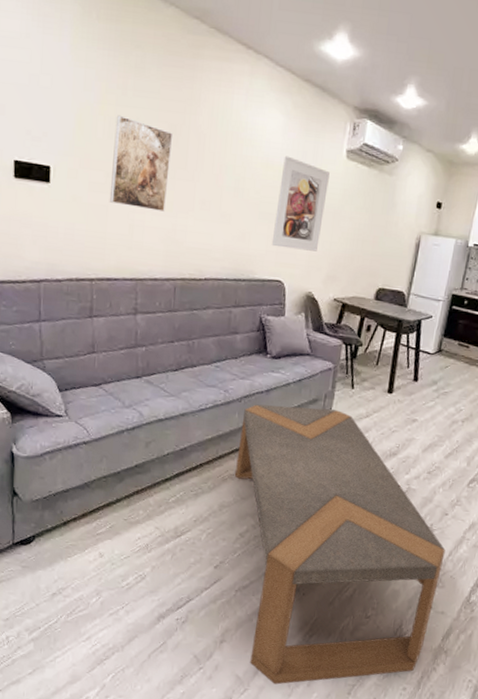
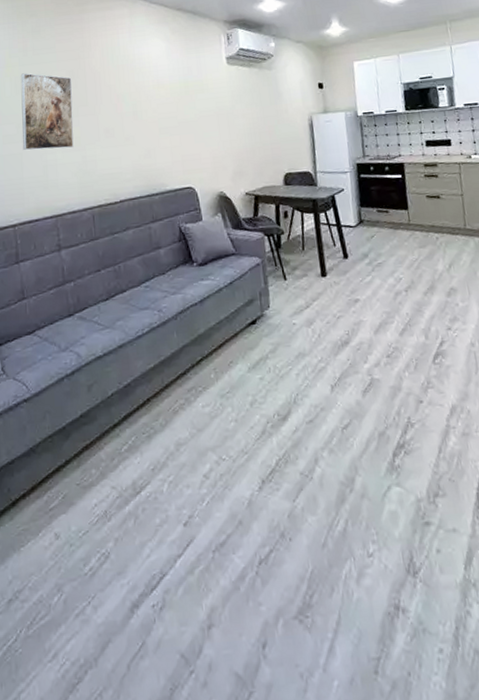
coffee table: present [235,404,446,685] -> none [182,306,446,678]
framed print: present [271,155,330,252] -> none [172,74,220,157]

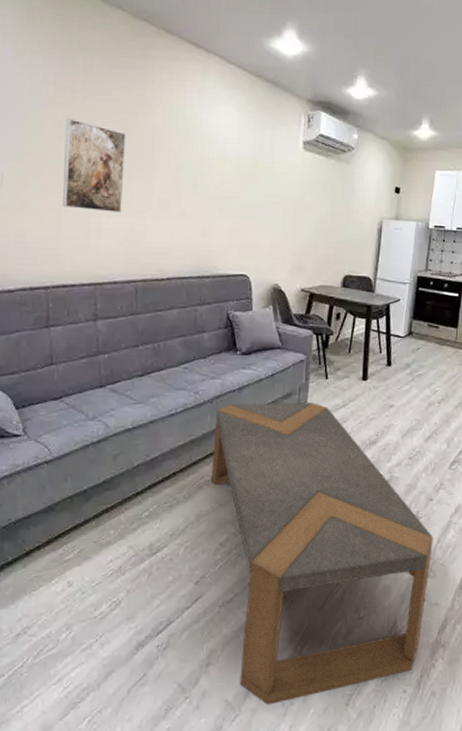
coffee table: none [182,306,446,678] -> present [211,402,434,705]

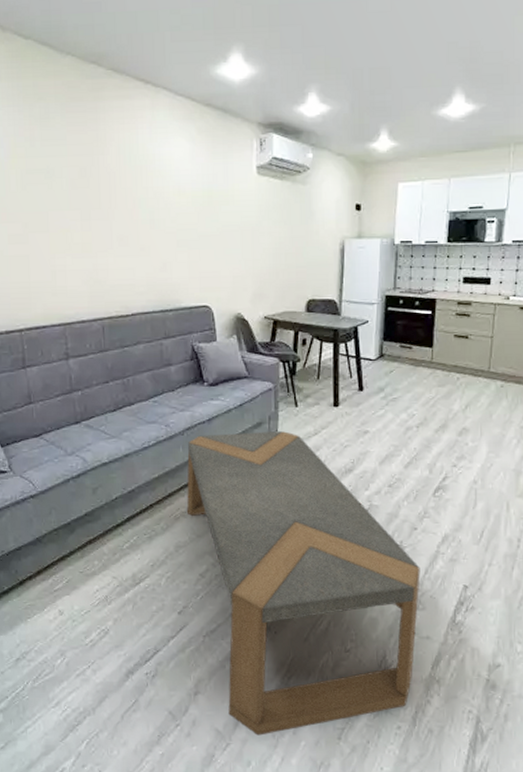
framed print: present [62,118,127,213] -> none [27,166,85,254]

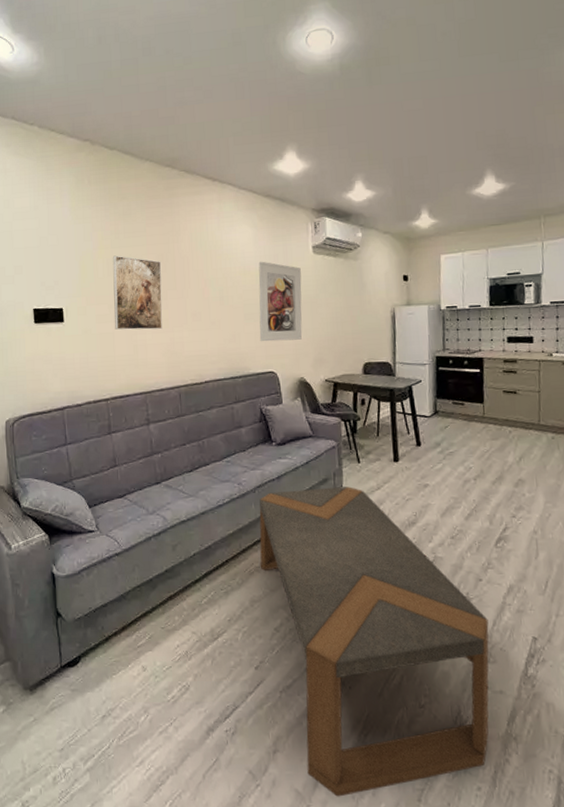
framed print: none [27,166,85,254] -> present [112,255,163,330]
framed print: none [193,181,243,273] -> present [258,261,303,342]

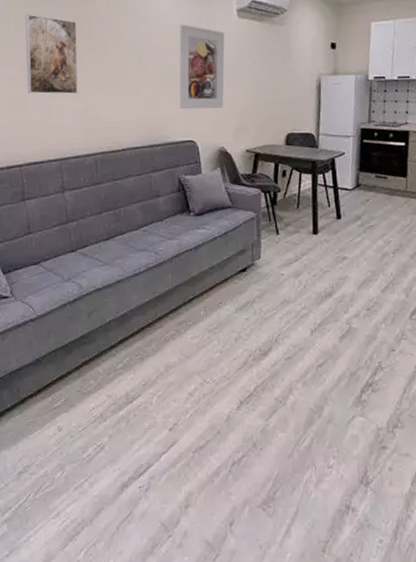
coffee table: present [259,486,489,797] -> none [175,258,399,547]

